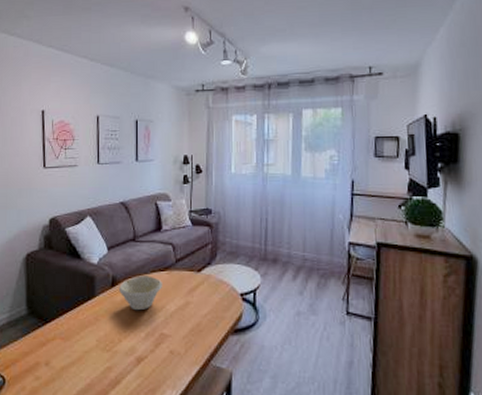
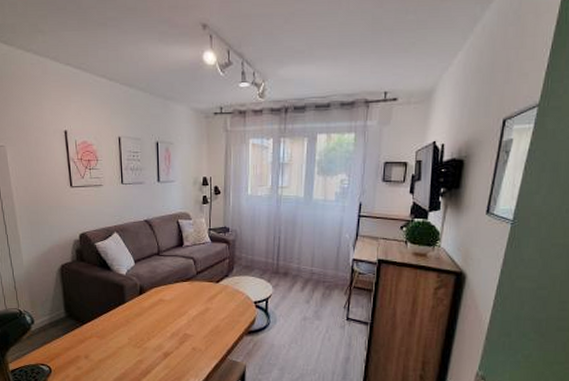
bowl: present [119,276,162,311] -> none [146,285,185,315]

